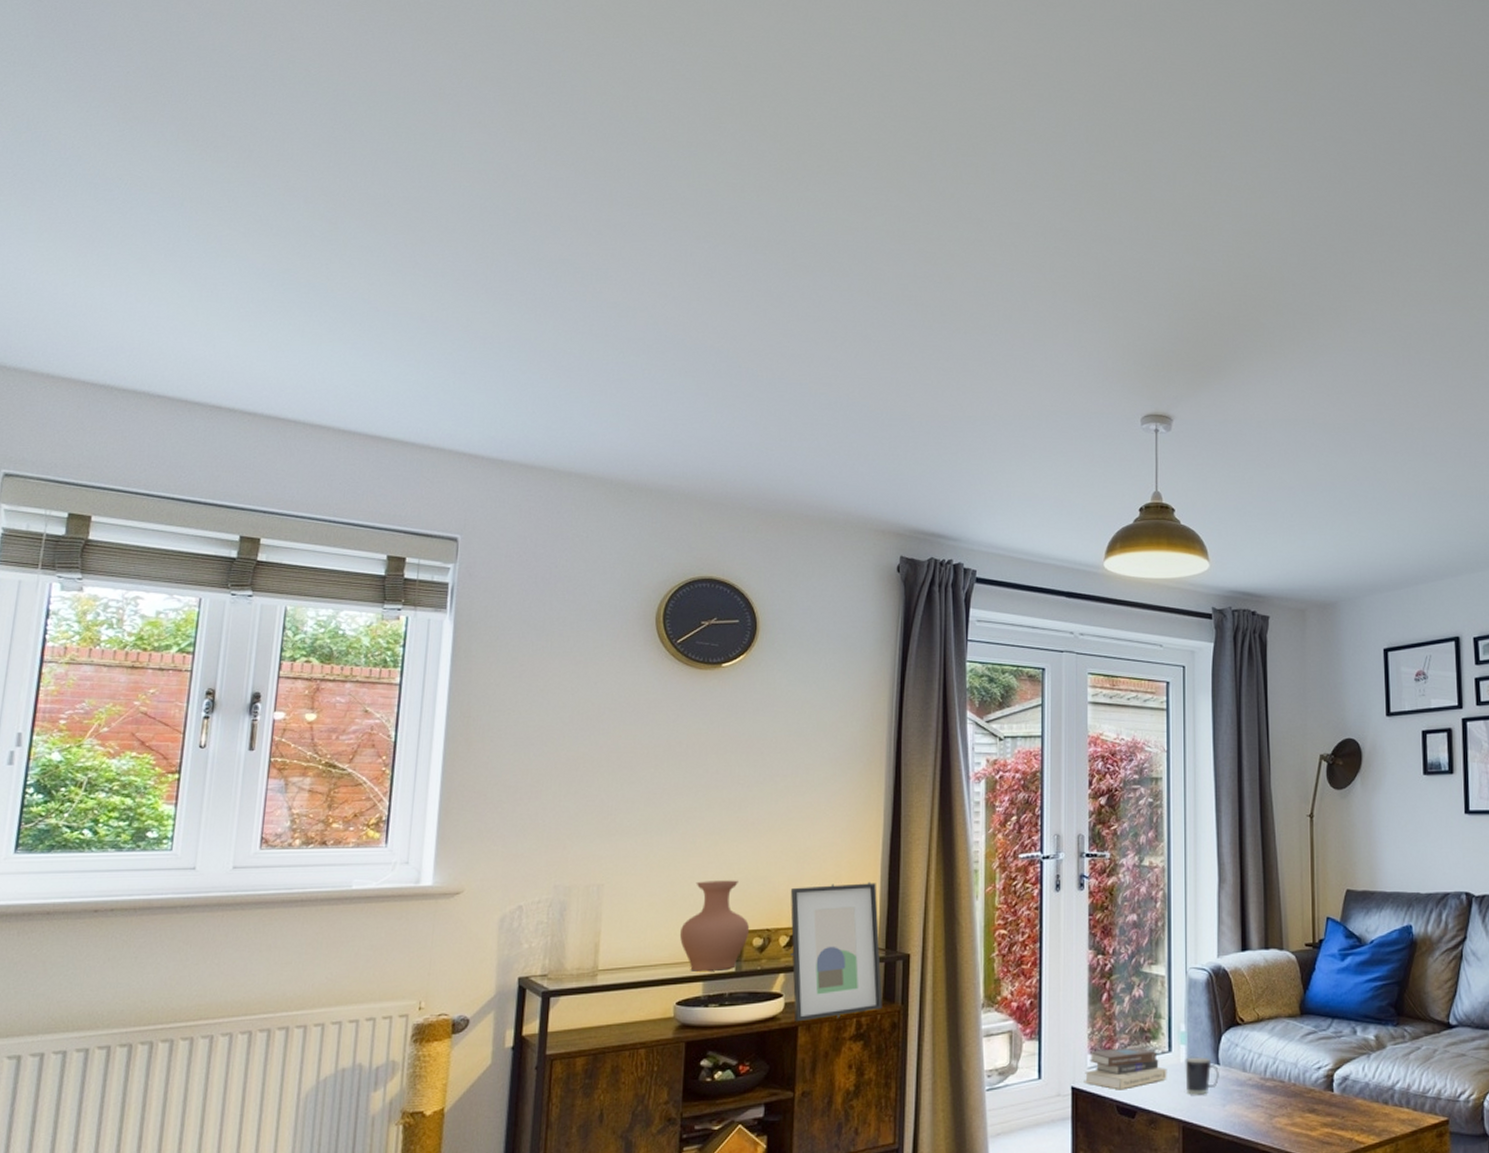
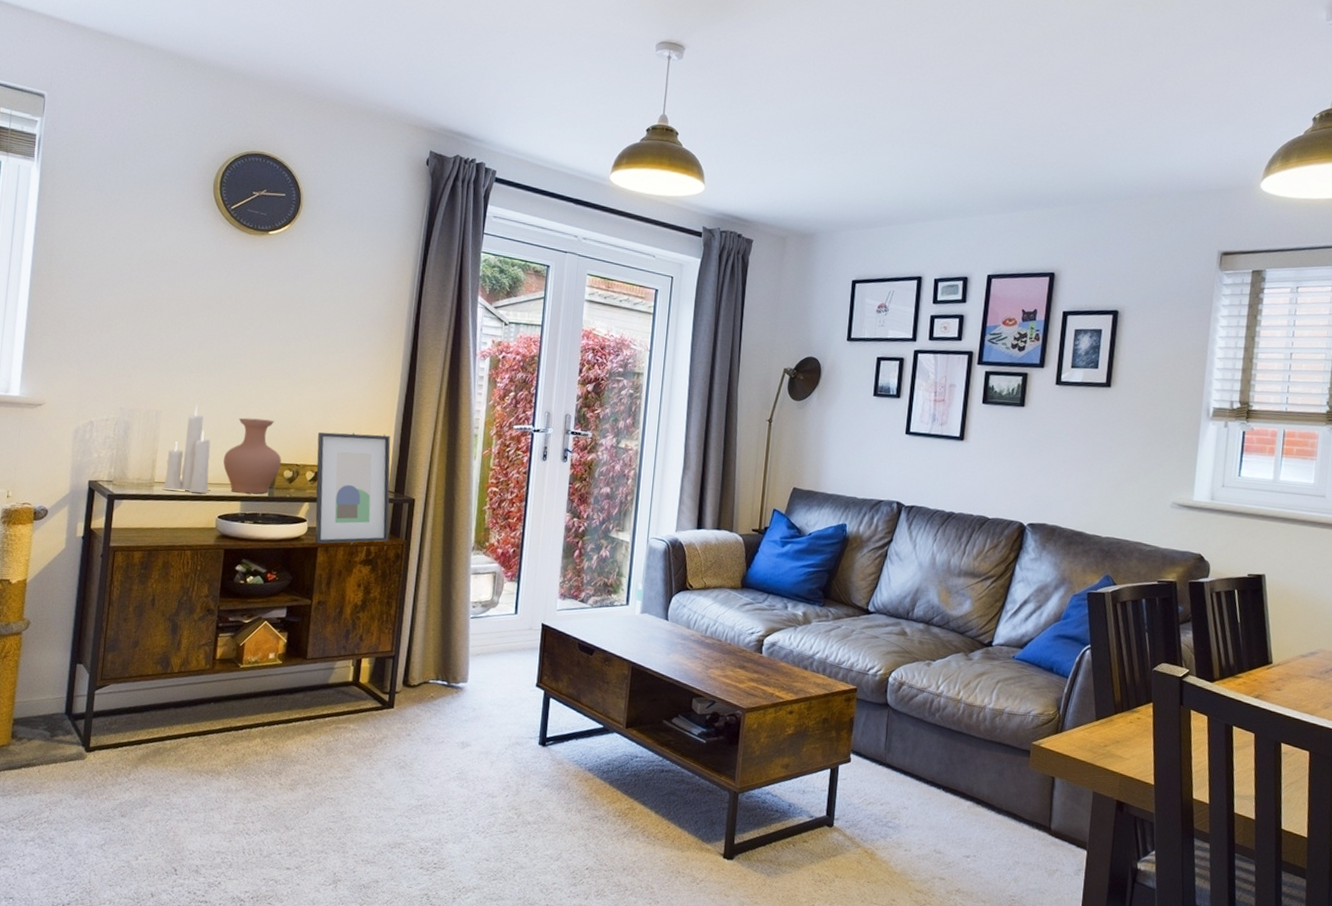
candle: none [609,872,665,978] -> present [163,405,211,494]
books: present [1085,1047,1167,1090] -> none [553,596,624,631]
mug: present [1185,1057,1219,1094] -> none [638,611,667,642]

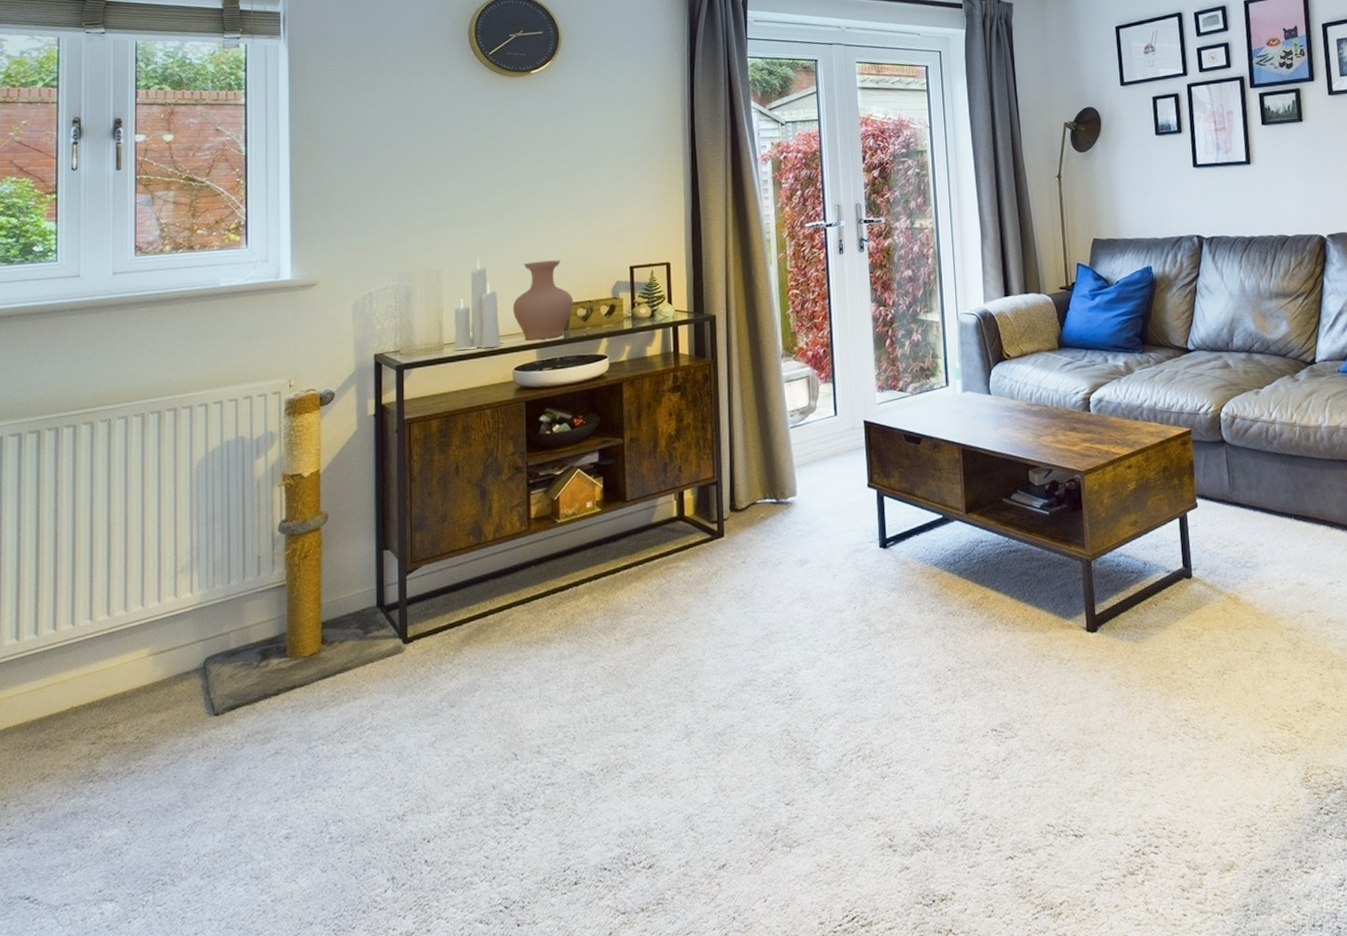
picture frame: present [314,432,391,545] -> none [606,254,695,379]

